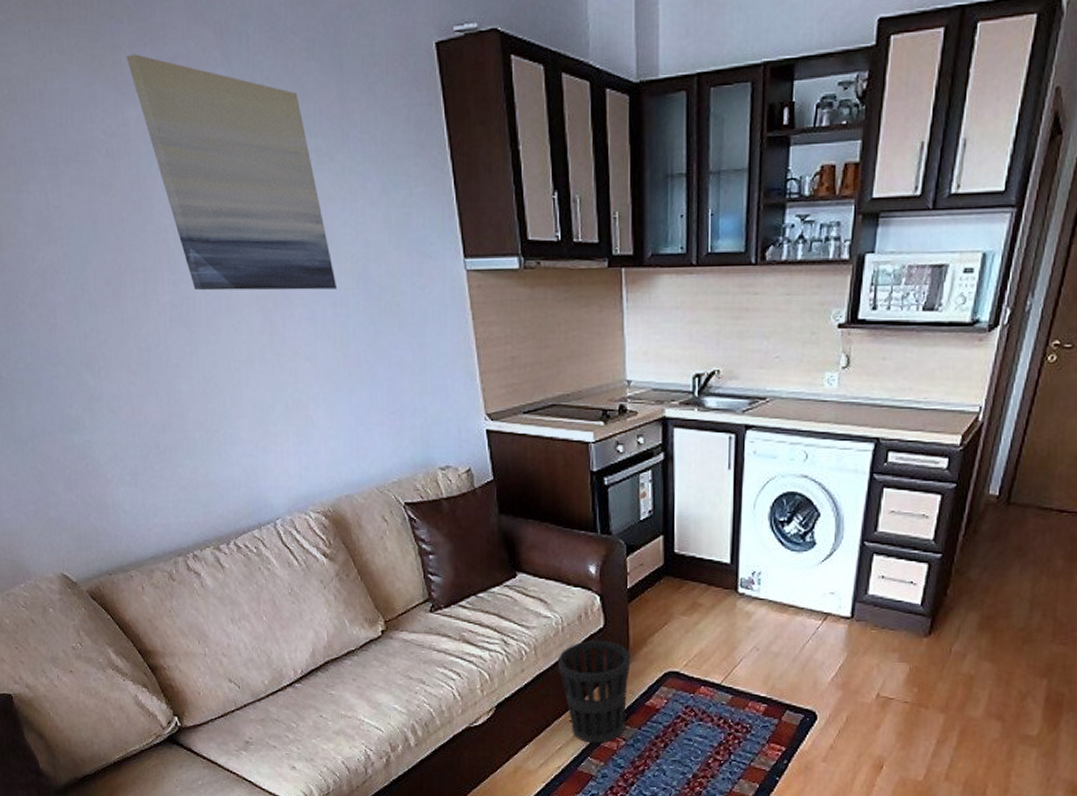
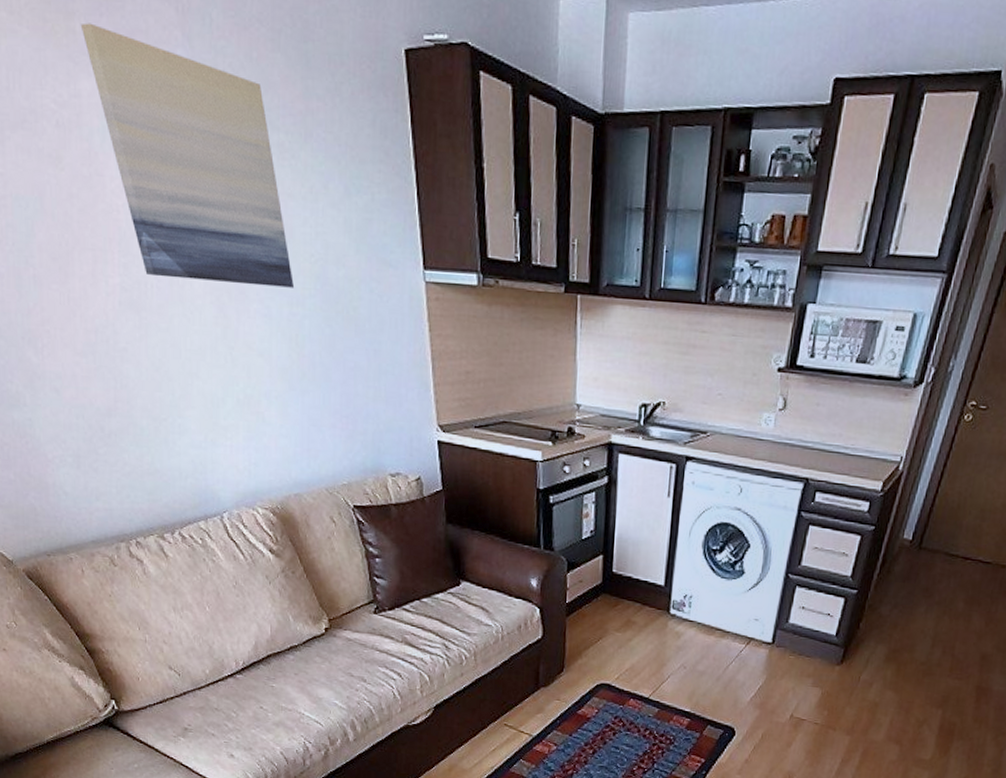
wastebasket: present [558,639,631,744] -> none [496,649,566,747]

